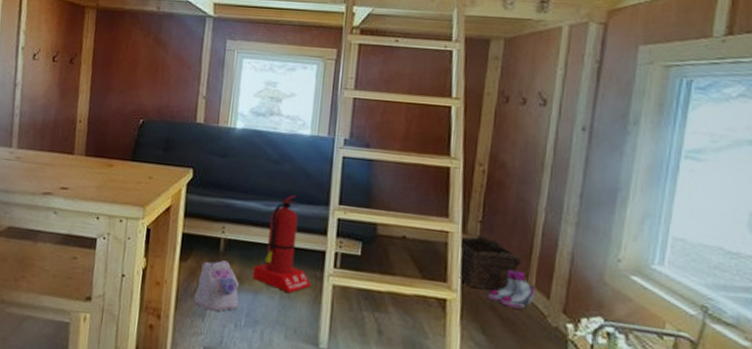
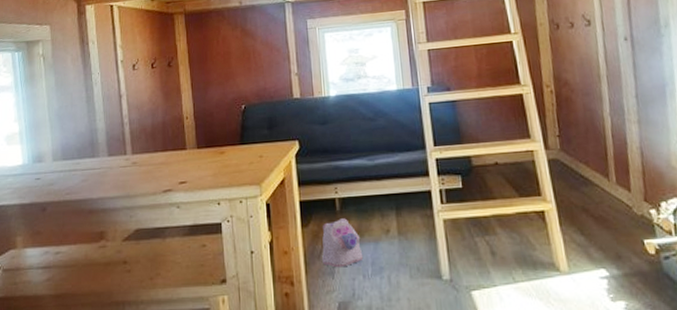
fire extinguisher: present [253,195,312,294] -> none [370,146,425,236]
basket: present [459,235,521,291] -> none [545,148,600,195]
boots: present [487,270,536,309] -> none [578,171,619,206]

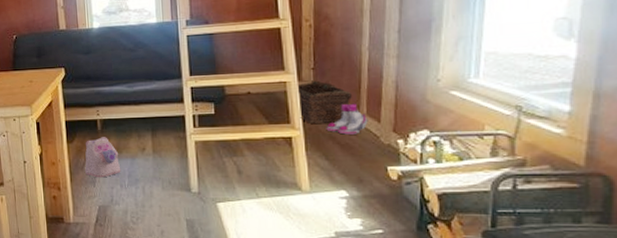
basket: none [545,148,600,195] -> present [297,80,352,123]
boots: none [578,171,619,206] -> present [326,103,368,135]

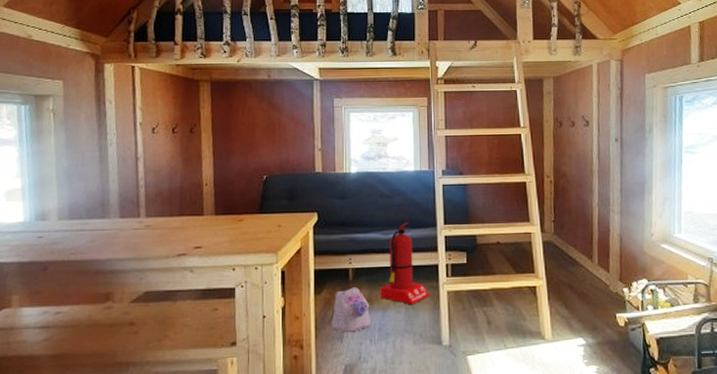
fire extinguisher: none [128,74,178,154] -> present [380,222,430,305]
basket: present [297,80,352,123] -> none [540,232,586,273]
boots: present [326,103,368,135] -> none [565,254,600,284]

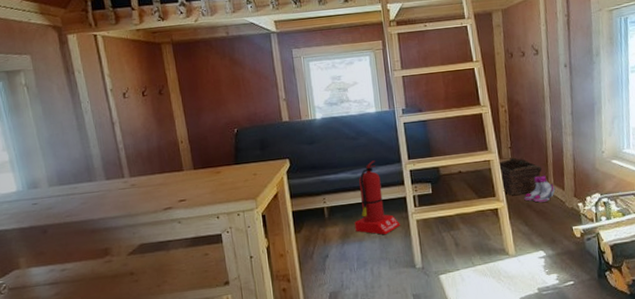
plush toy: present [333,287,372,333] -> none [313,223,350,265]
basket: none [540,232,586,273] -> present [499,157,542,195]
boots: none [565,254,600,284] -> present [524,175,556,203]

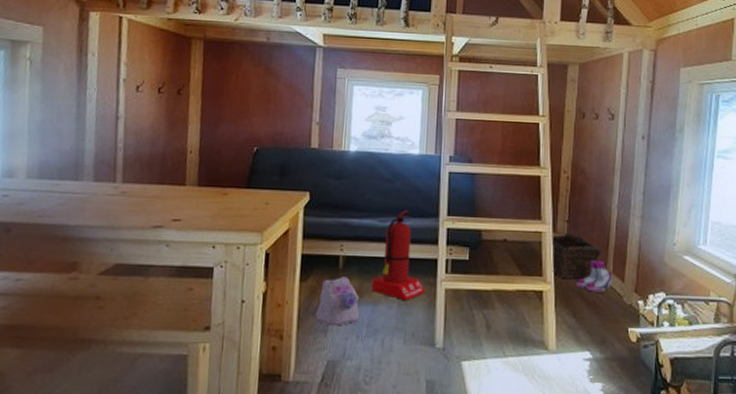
plush toy: none [313,223,350,265] -> present [317,277,360,326]

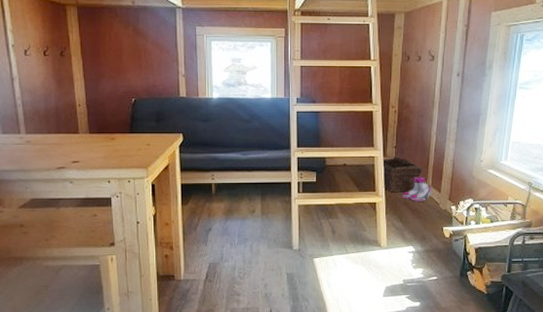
plush toy: present [317,277,360,326] -> none [198,200,232,238]
fire extinguisher: present [371,210,426,301] -> none [240,144,283,216]

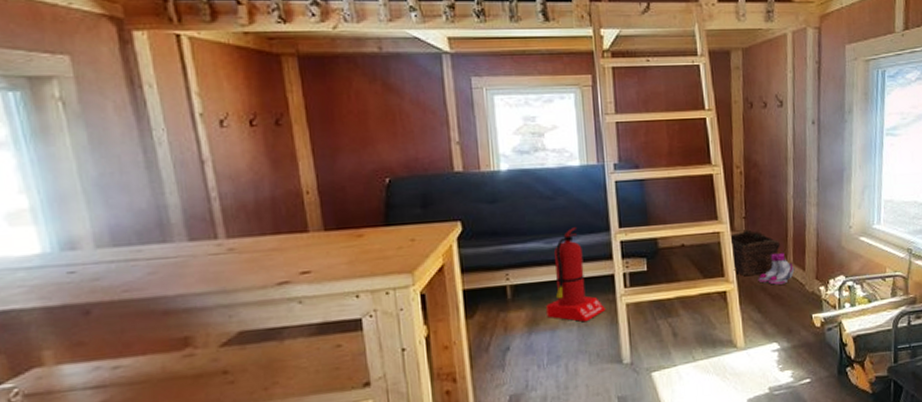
fire extinguisher: none [240,144,283,216] -> present [546,227,606,322]

